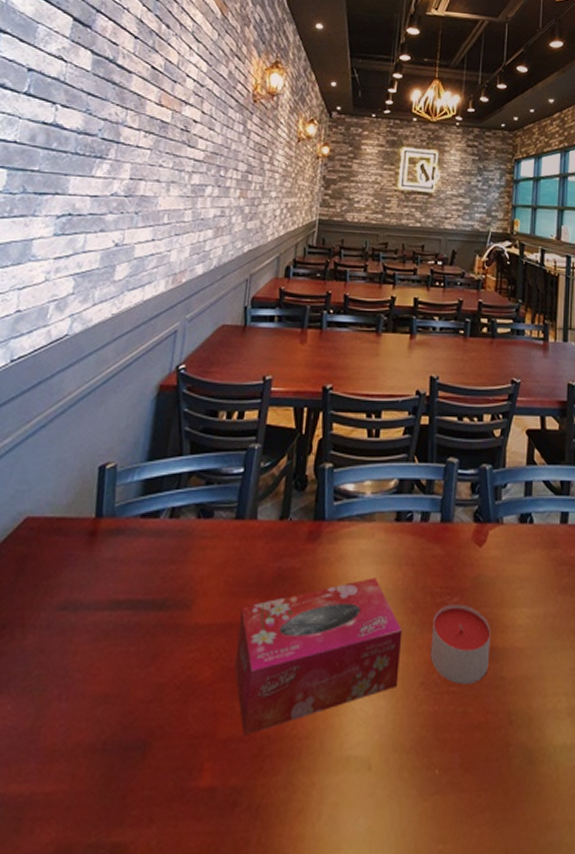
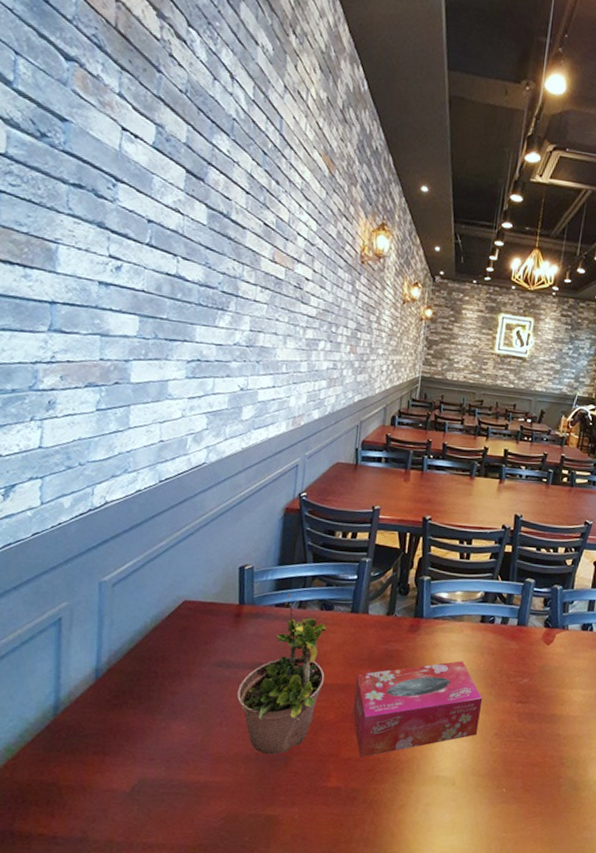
potted plant: none [83,497,205,742] -> present [236,592,327,755]
candle: present [430,604,491,685] -> none [503,683,552,737]

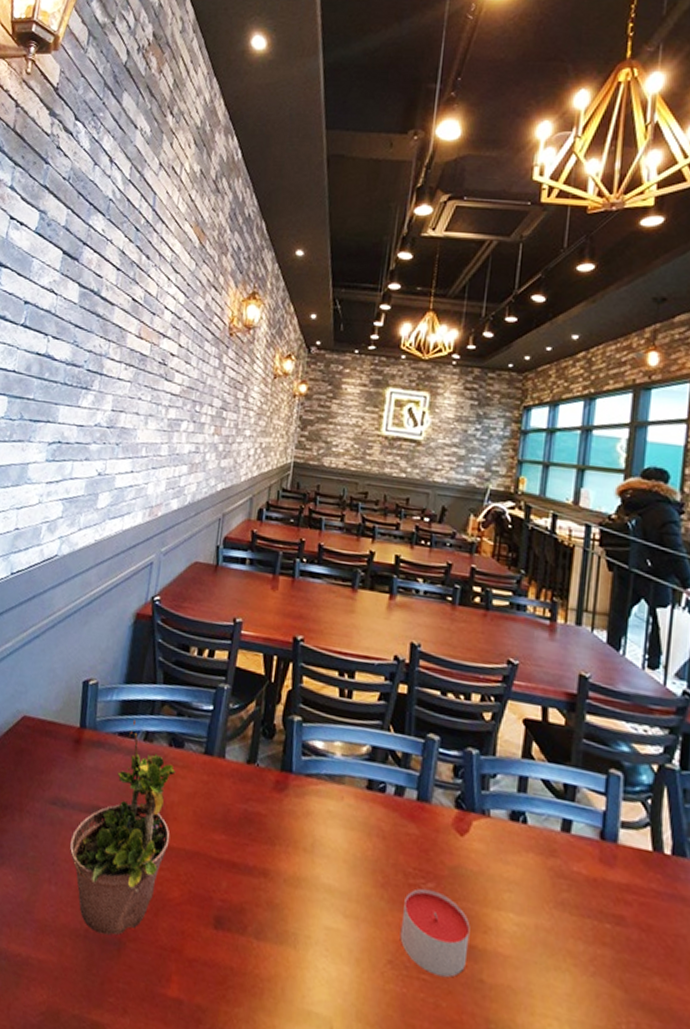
tissue box: present [352,661,483,758] -> none [201,839,371,962]
candle: none [503,683,552,737] -> present [400,888,470,978]

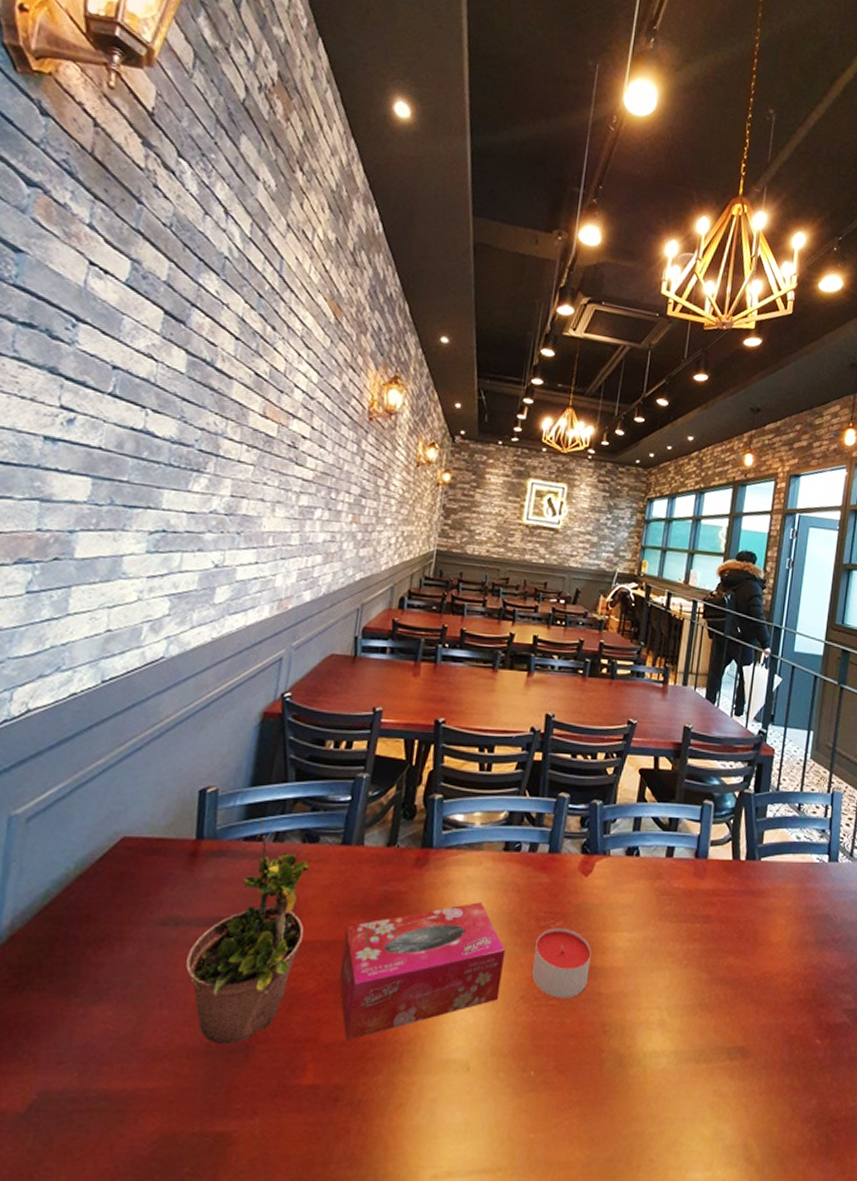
tissue box: none [201,839,371,962] -> present [338,902,506,1041]

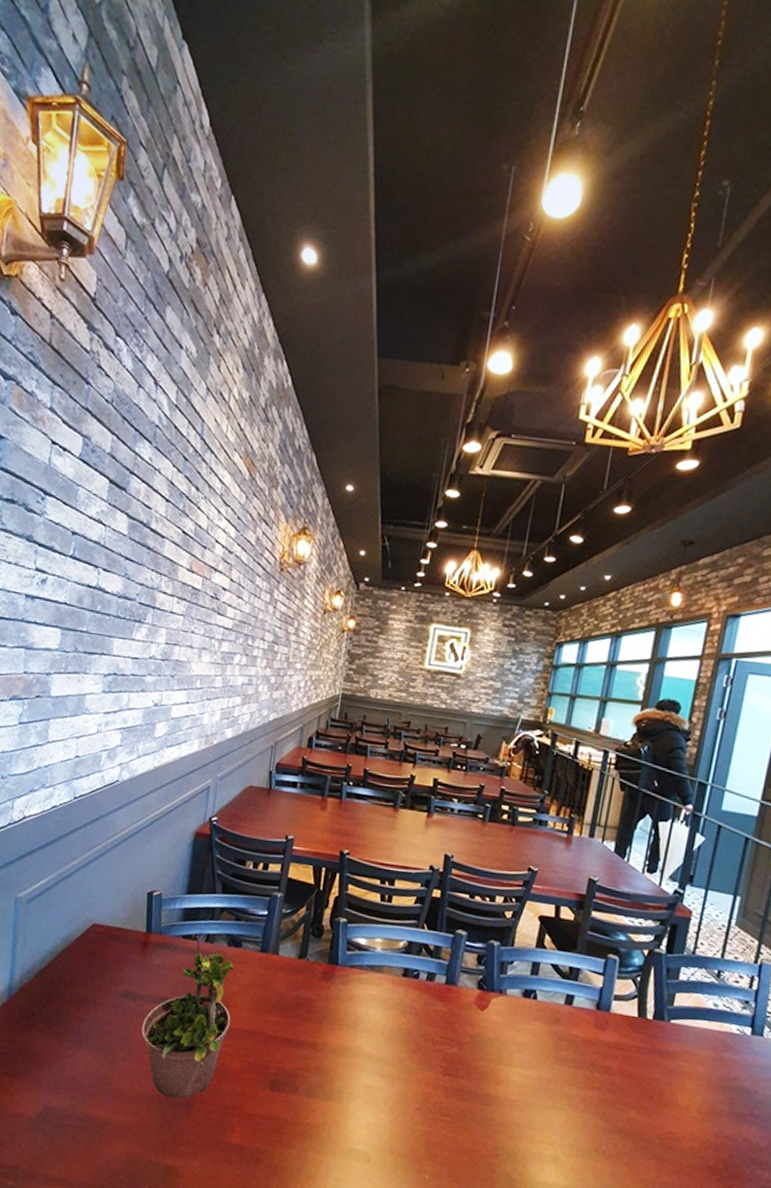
tissue box: present [338,902,506,1041] -> none [258,1018,404,1116]
candle: present [531,927,592,999] -> none [427,1052,486,1119]

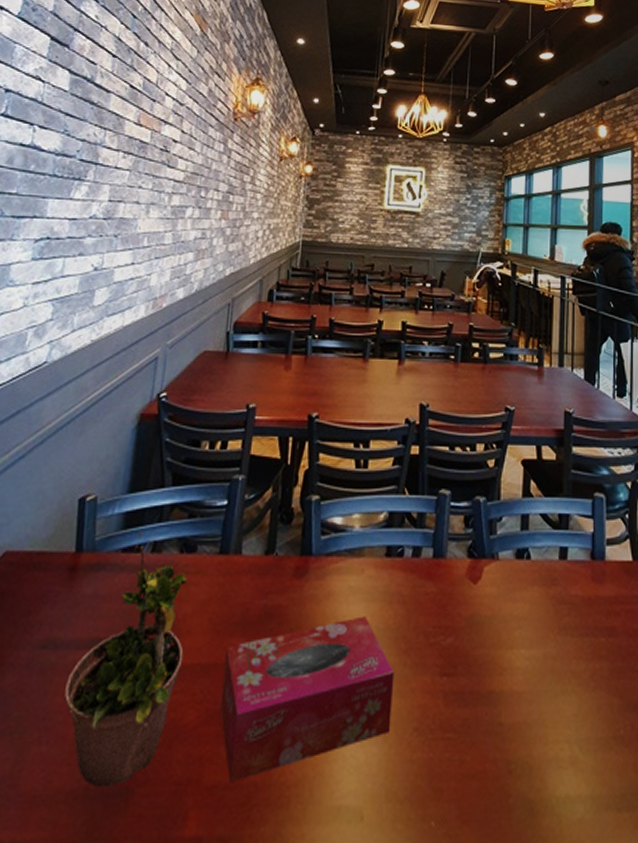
tissue box: none [258,1018,404,1116] -> present [219,616,395,784]

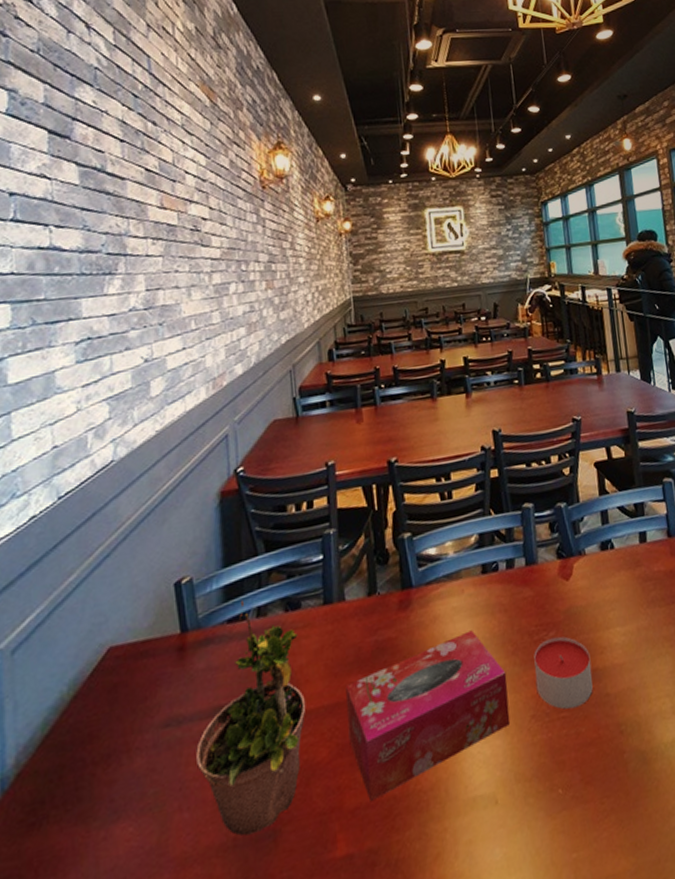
candle: none [424,644,488,731] -> present [534,636,593,710]

